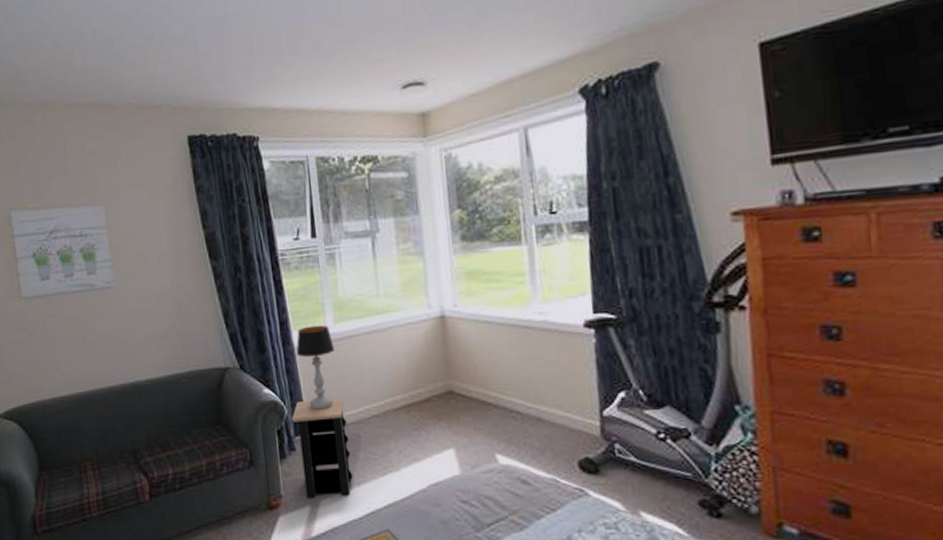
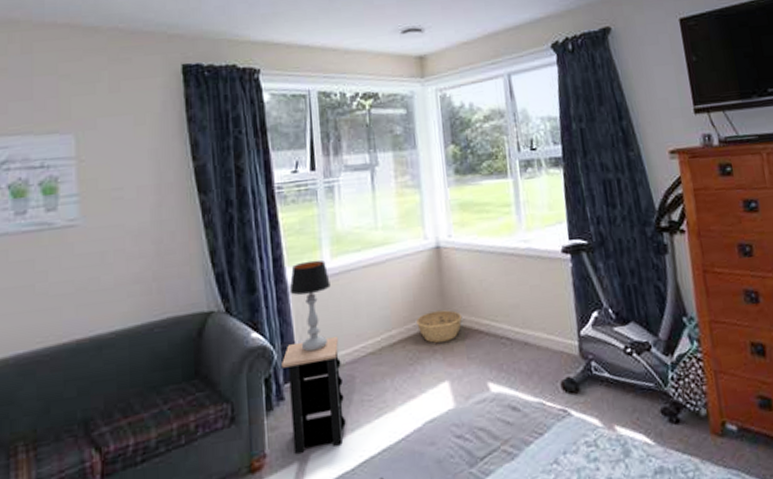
basket: none [420,380,469,411] -> present [416,310,463,343]

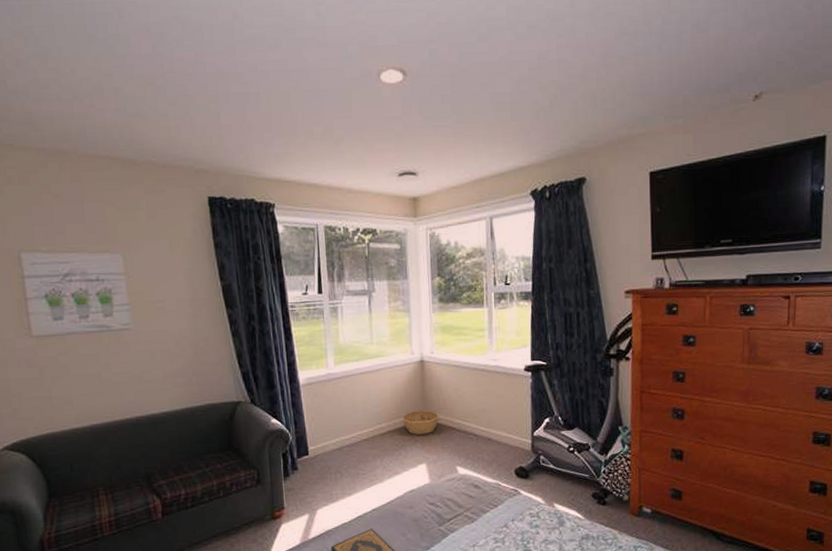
side table: present [282,337,346,454] -> none [295,426,345,508]
table lamp: present [289,260,331,352] -> none [301,366,334,436]

